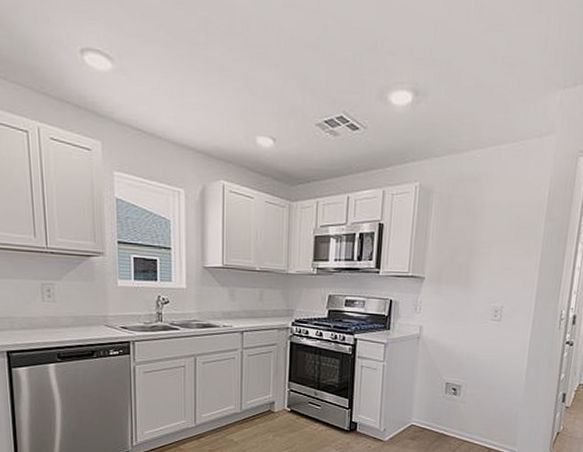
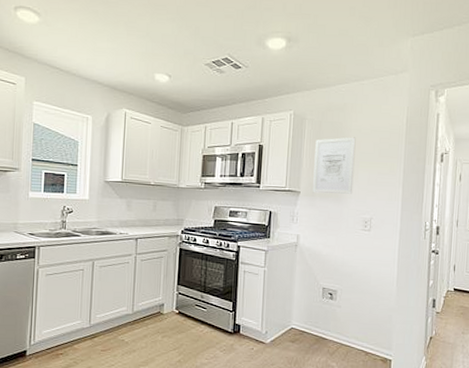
wall art: none [438,213,490,280] -> present [312,137,356,194]

